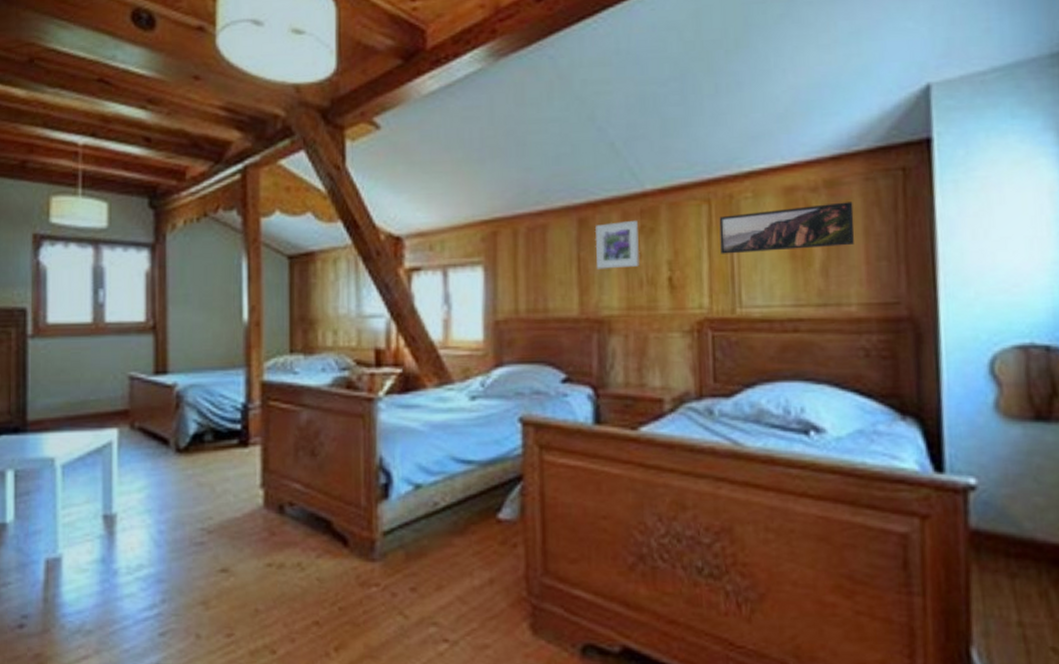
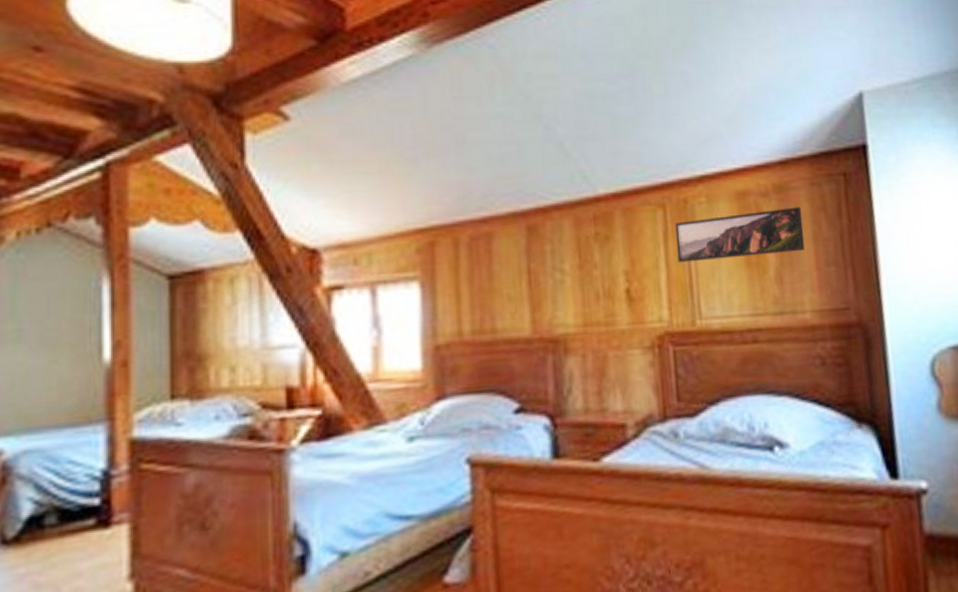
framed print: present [594,221,640,269] -> none [545,228,596,282]

